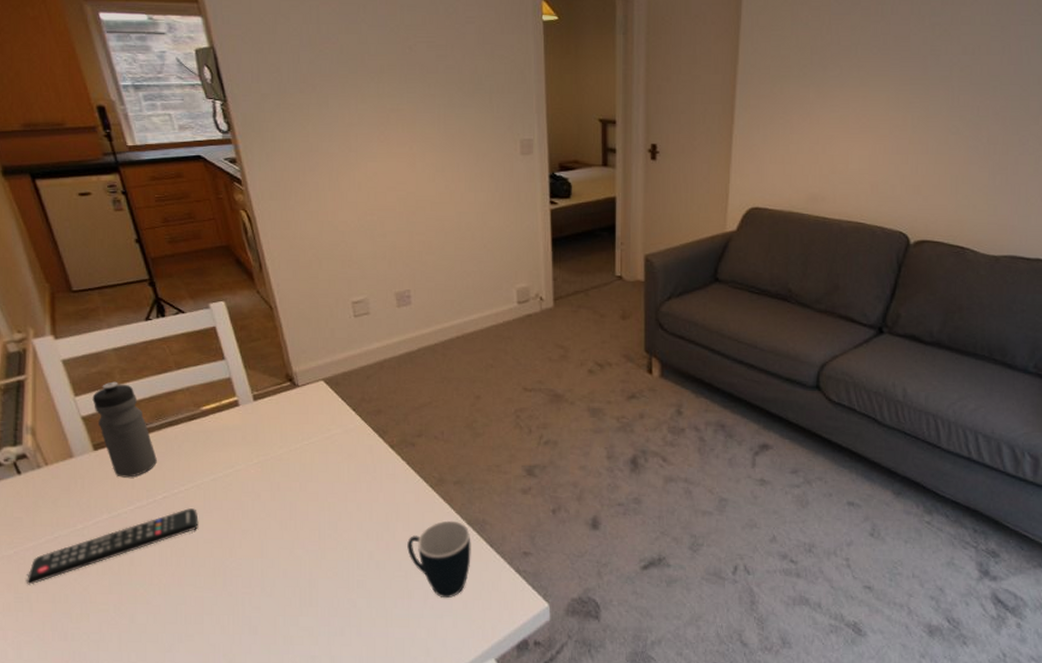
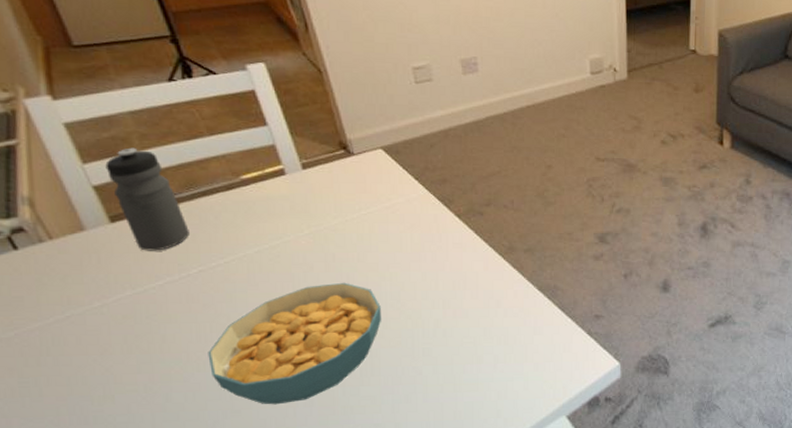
remote control: present [26,508,199,586] -> none [32,282,242,370]
cereal bowl: none [168,511,319,631] -> present [208,282,381,405]
mug: present [407,520,471,599] -> none [476,287,542,362]

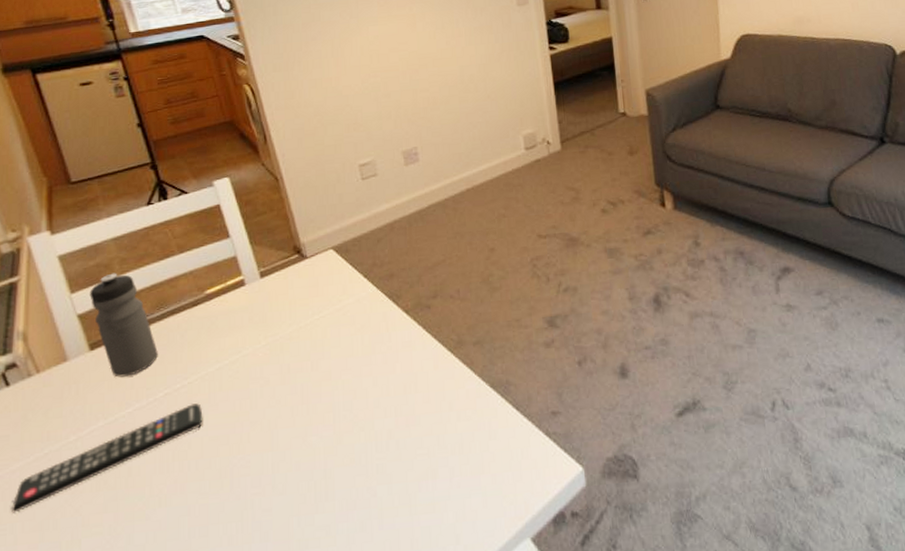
remote control: none [32,282,242,370] -> present [10,403,203,515]
cereal bowl: present [208,282,381,405] -> none [169,394,335,542]

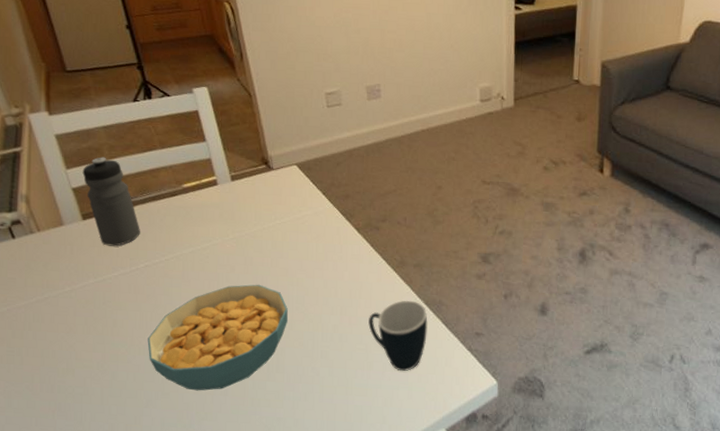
remote control: present [10,403,203,515] -> none [17,277,177,341]
cereal bowl: none [169,394,335,542] -> present [147,284,288,391]
mug: none [428,385,497,474] -> present [368,300,428,372]

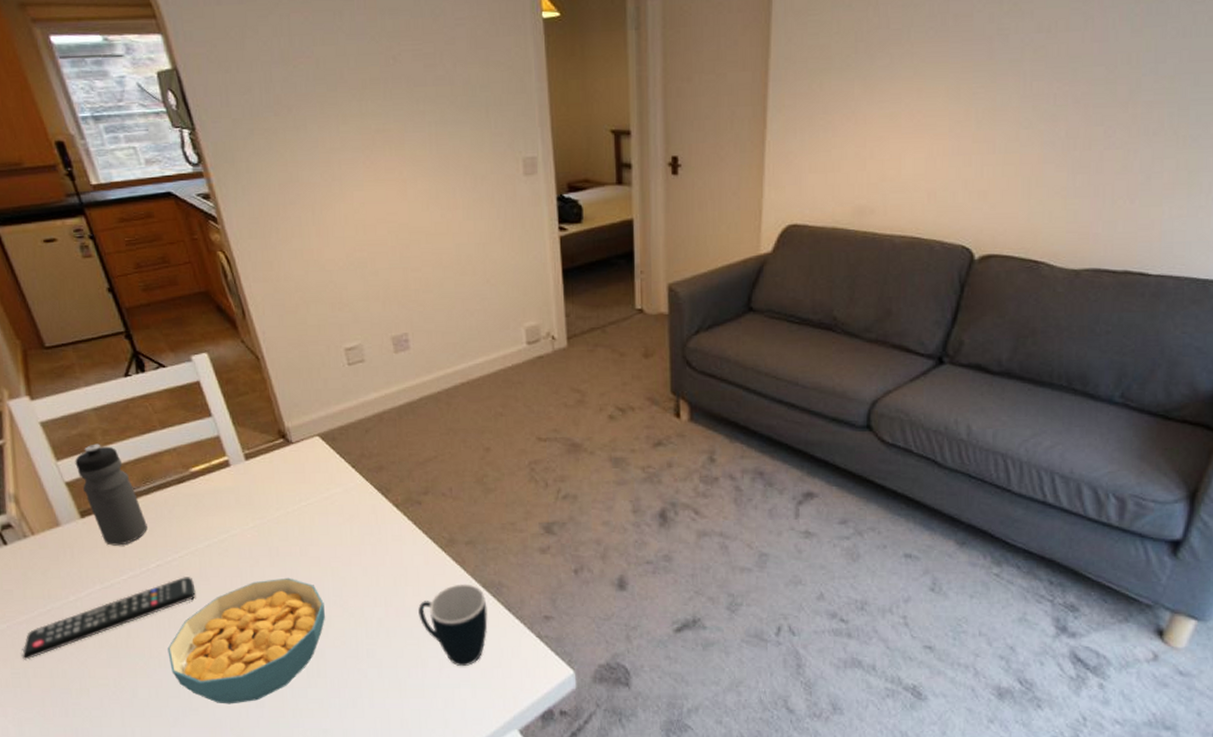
remote control: none [17,277,177,341] -> present [21,577,196,661]

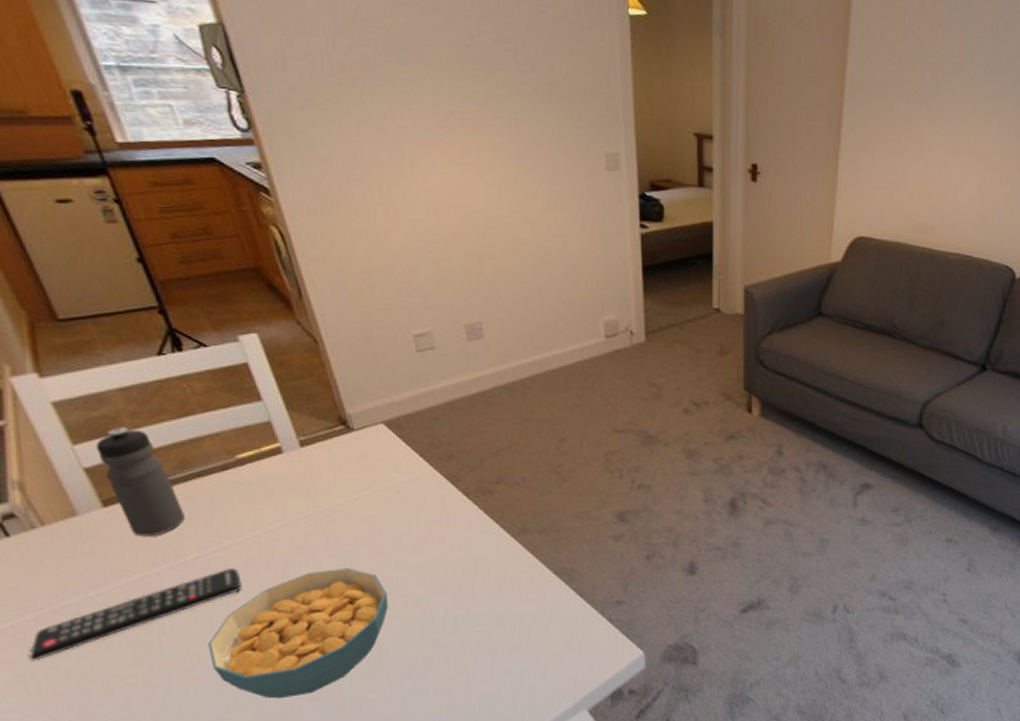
mug: present [418,584,488,667] -> none [488,571,559,652]

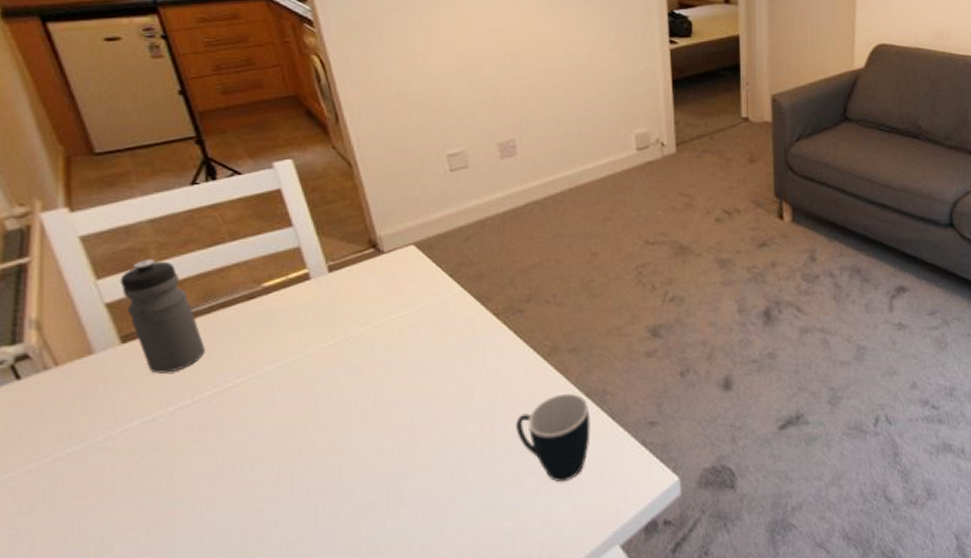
remote control: present [28,568,242,662] -> none [25,404,259,518]
cereal bowl: present [208,567,388,699] -> none [219,398,411,548]
mug: none [488,571,559,652] -> present [516,393,590,482]

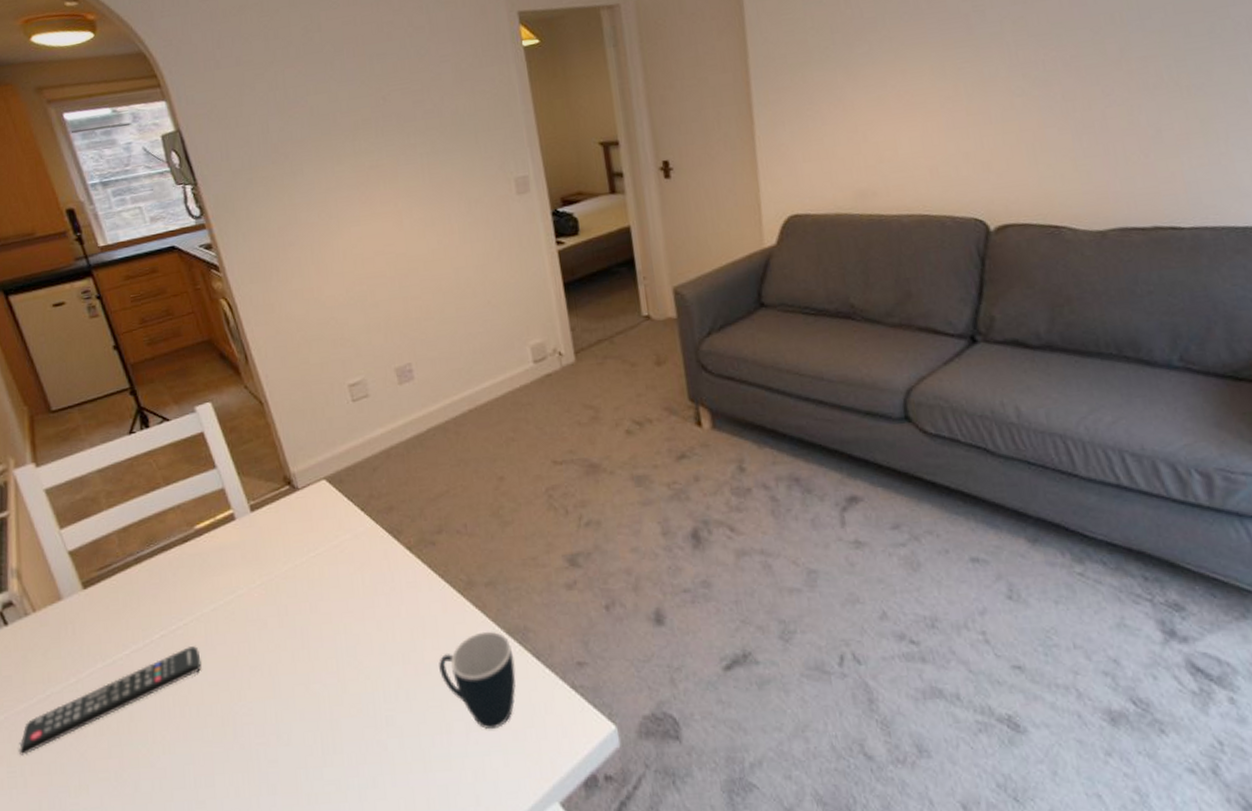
remote control: none [25,404,259,518] -> present [18,646,202,757]
water bottle: present [120,259,205,374] -> none [78,507,151,618]

